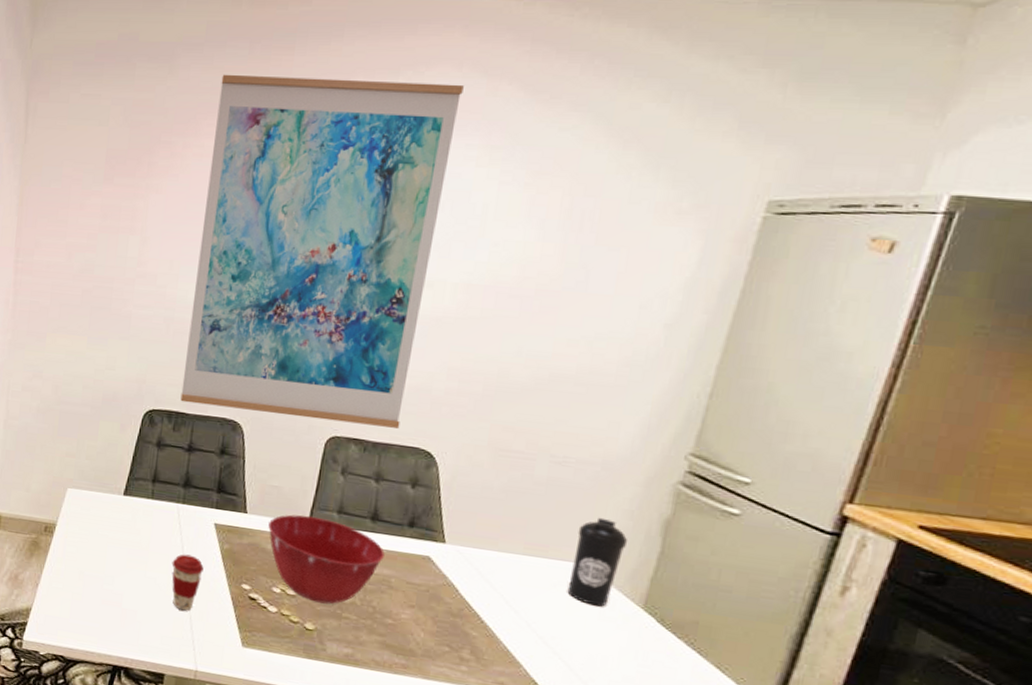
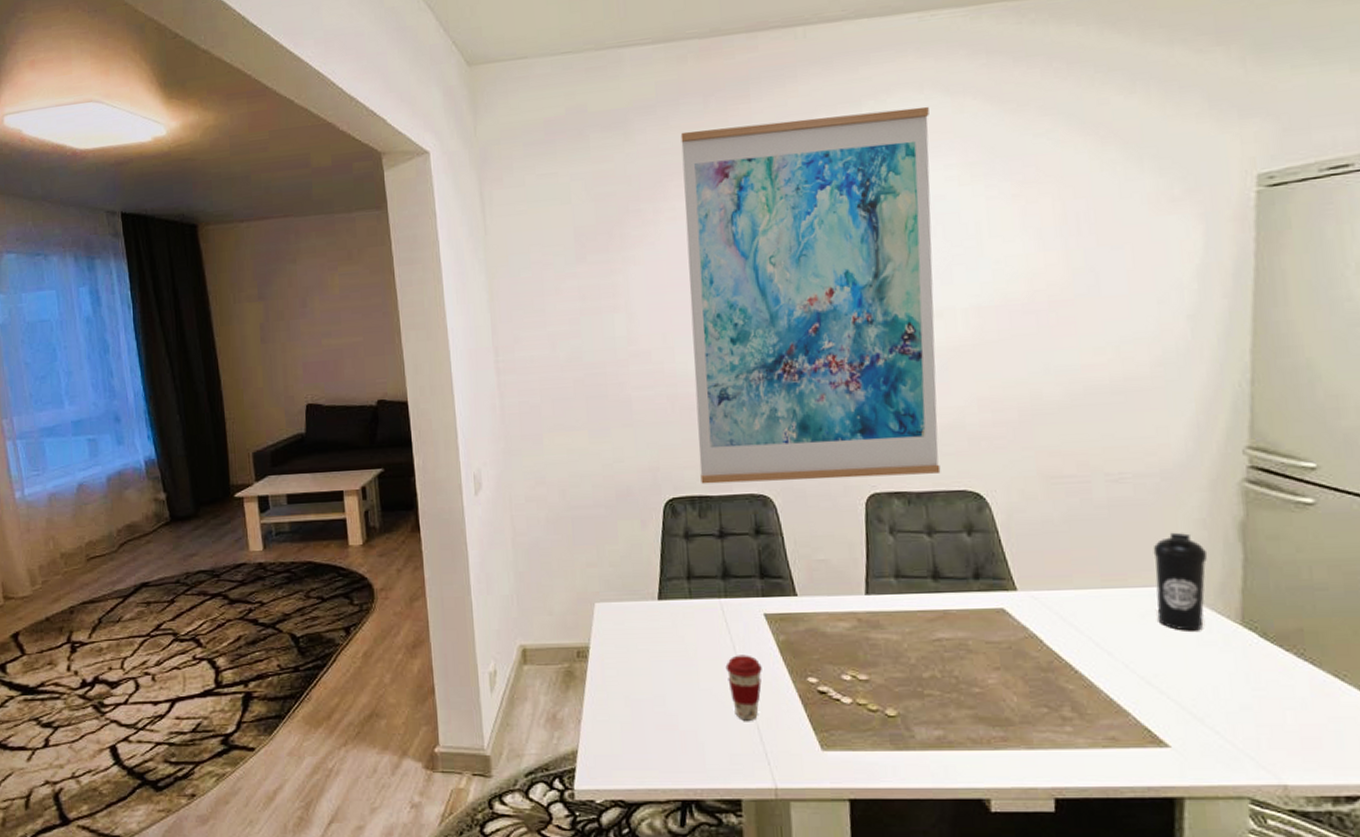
mixing bowl: present [268,514,385,604] -> none [823,586,955,683]

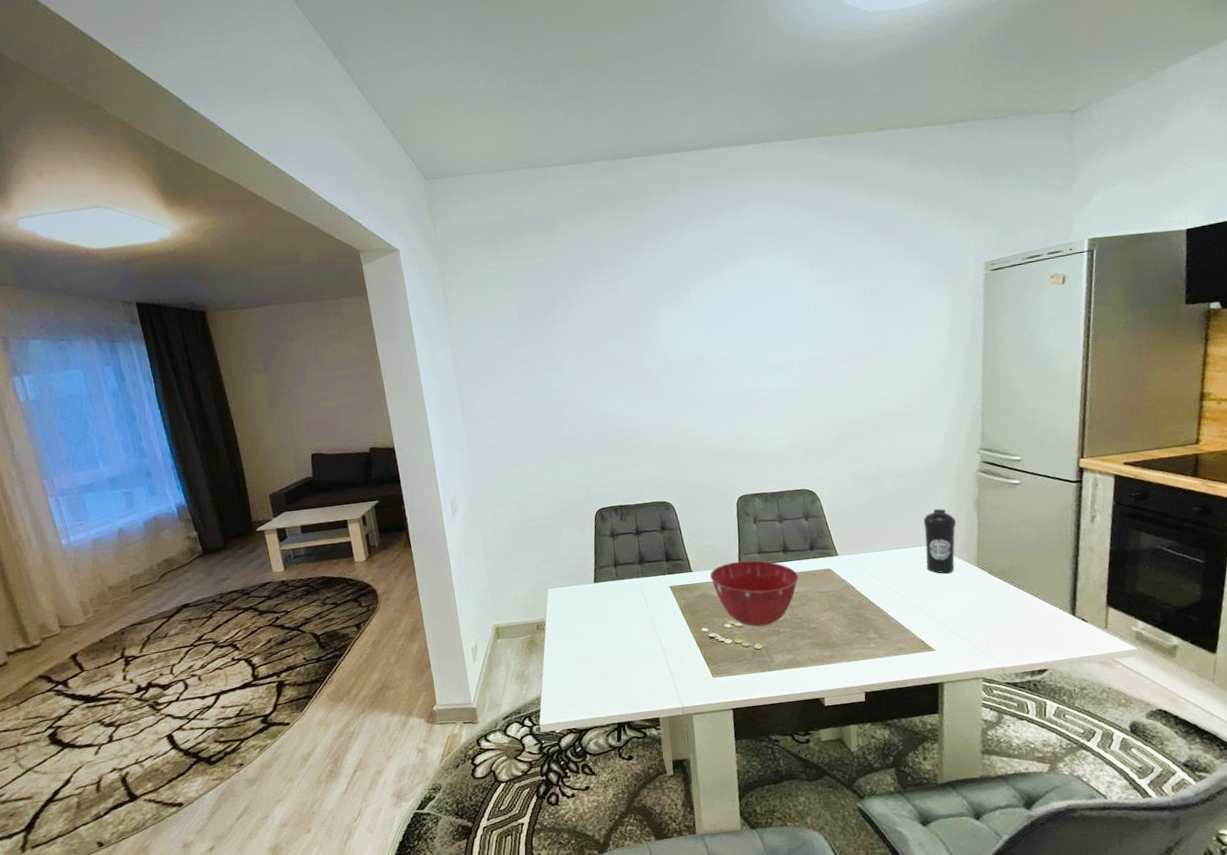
wall art: present [680,106,941,484] -> none [594,214,787,497]
coffee cup: present [725,655,762,721] -> none [644,616,670,663]
mixing bowl: none [823,586,955,683] -> present [710,560,799,627]

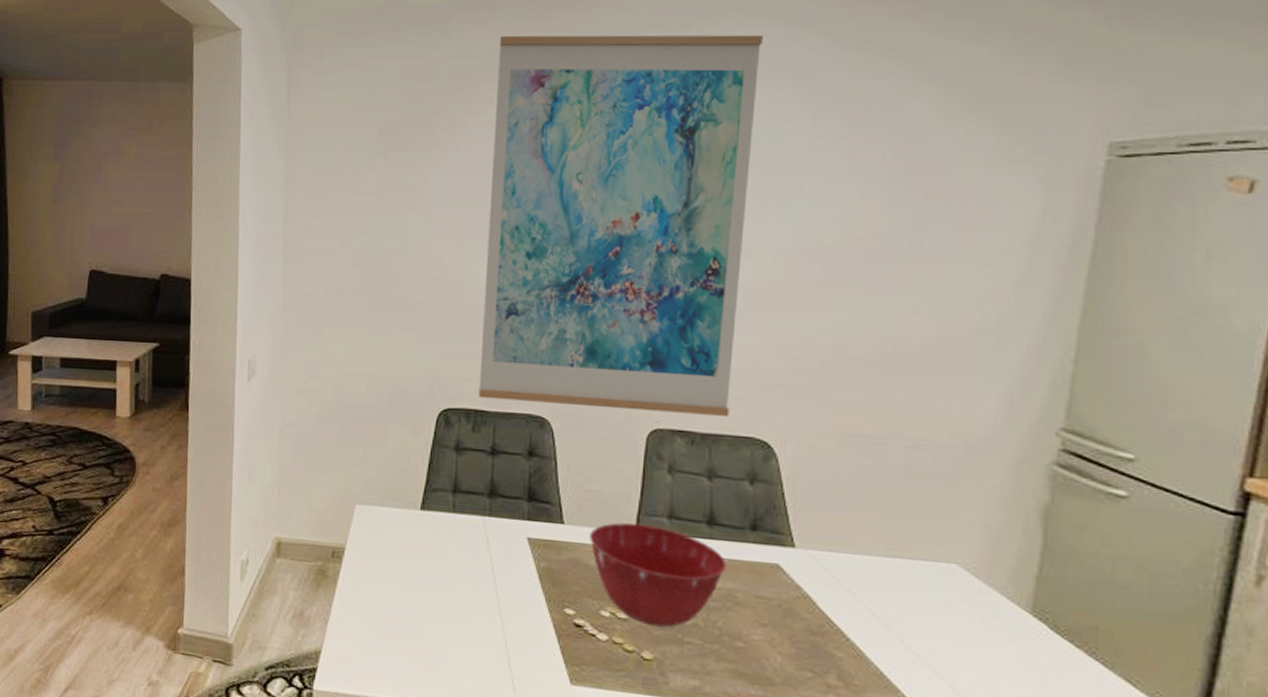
wall art: none [594,214,787,497] -> present [478,34,763,416]
water bottle: present [923,508,957,574] -> none [941,508,1004,614]

